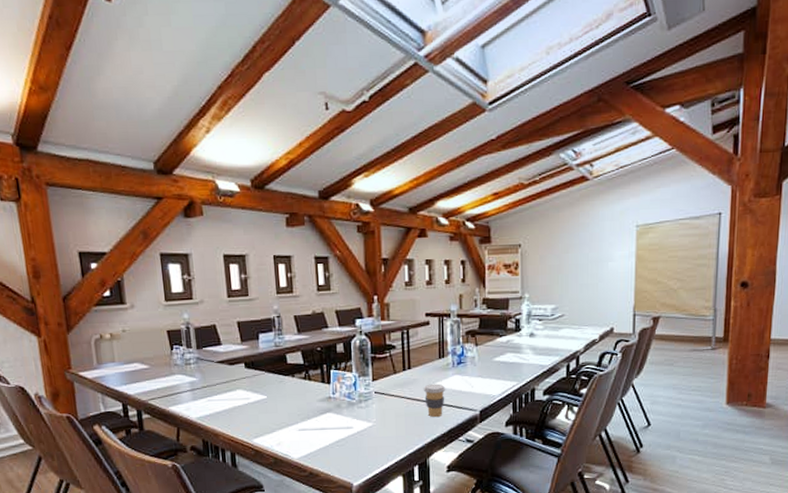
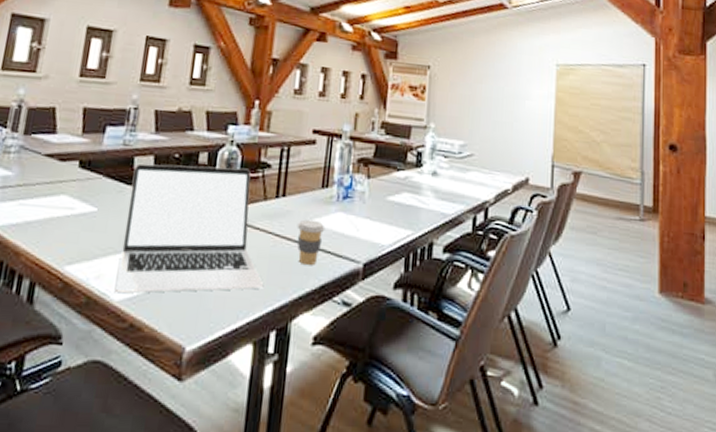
laptop: none [288,351,403,453] -> present [116,163,263,294]

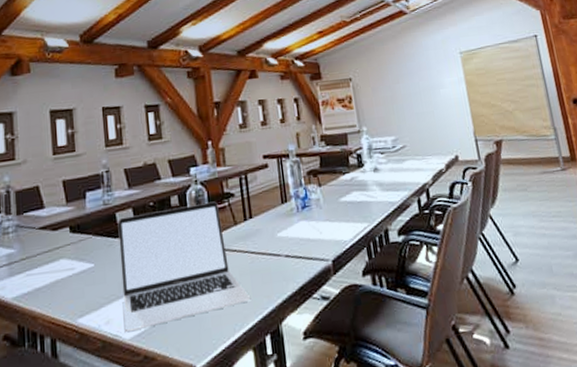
coffee cup: present [297,219,325,266] -> none [267,232,293,273]

